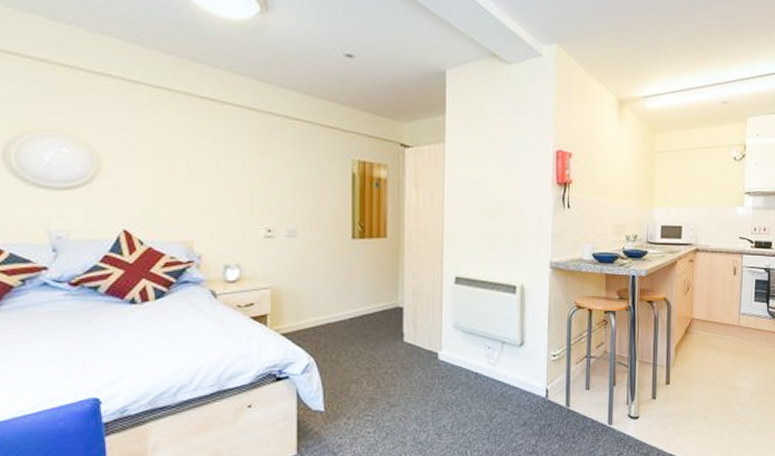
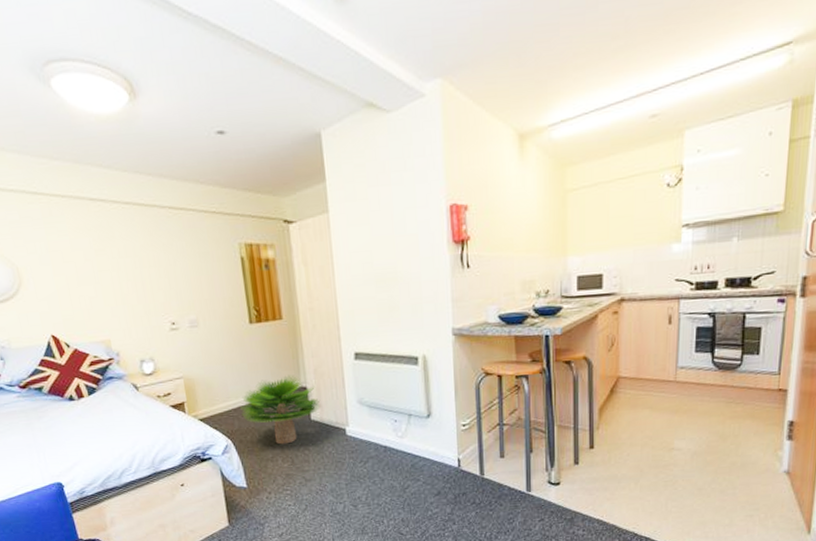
potted plant: none [330,294,416,366] -> present [241,375,321,445]

